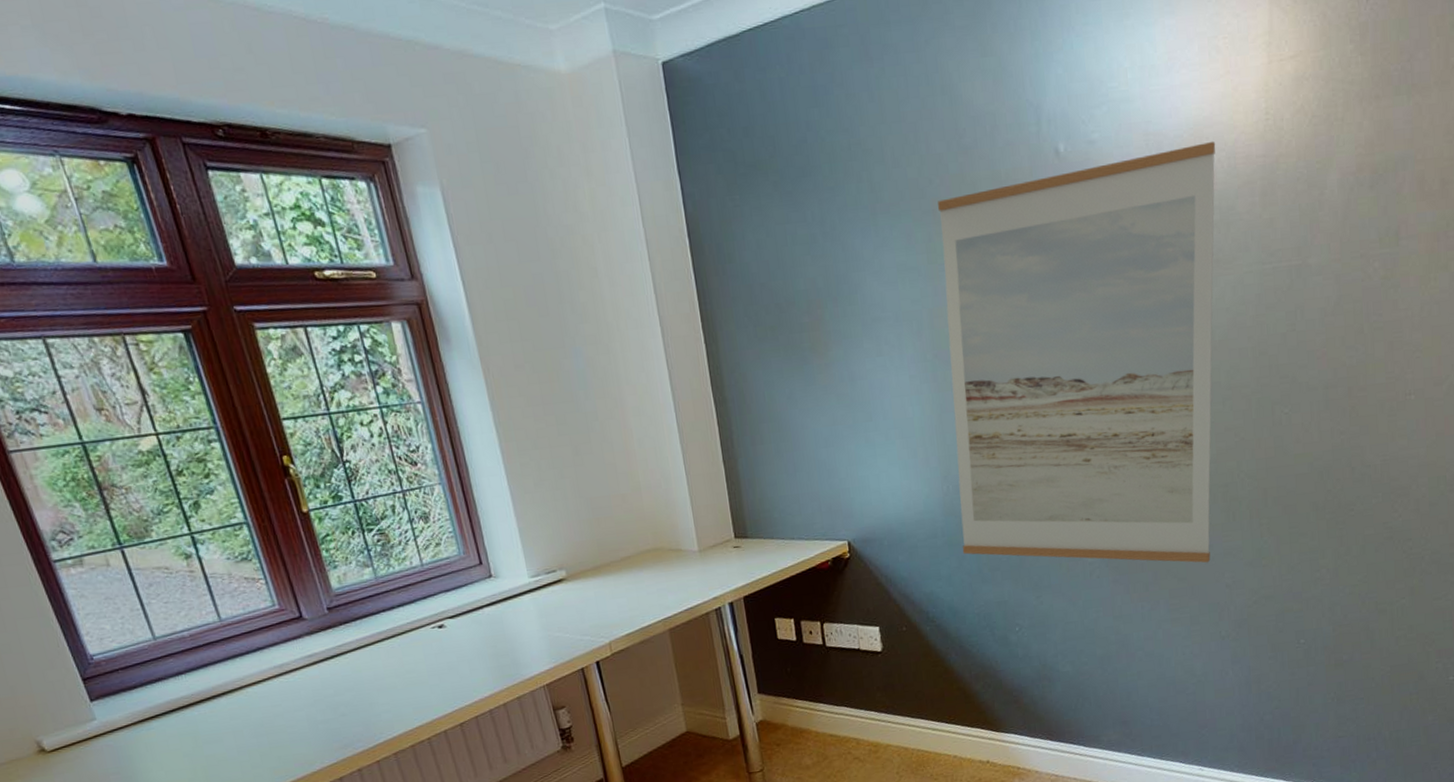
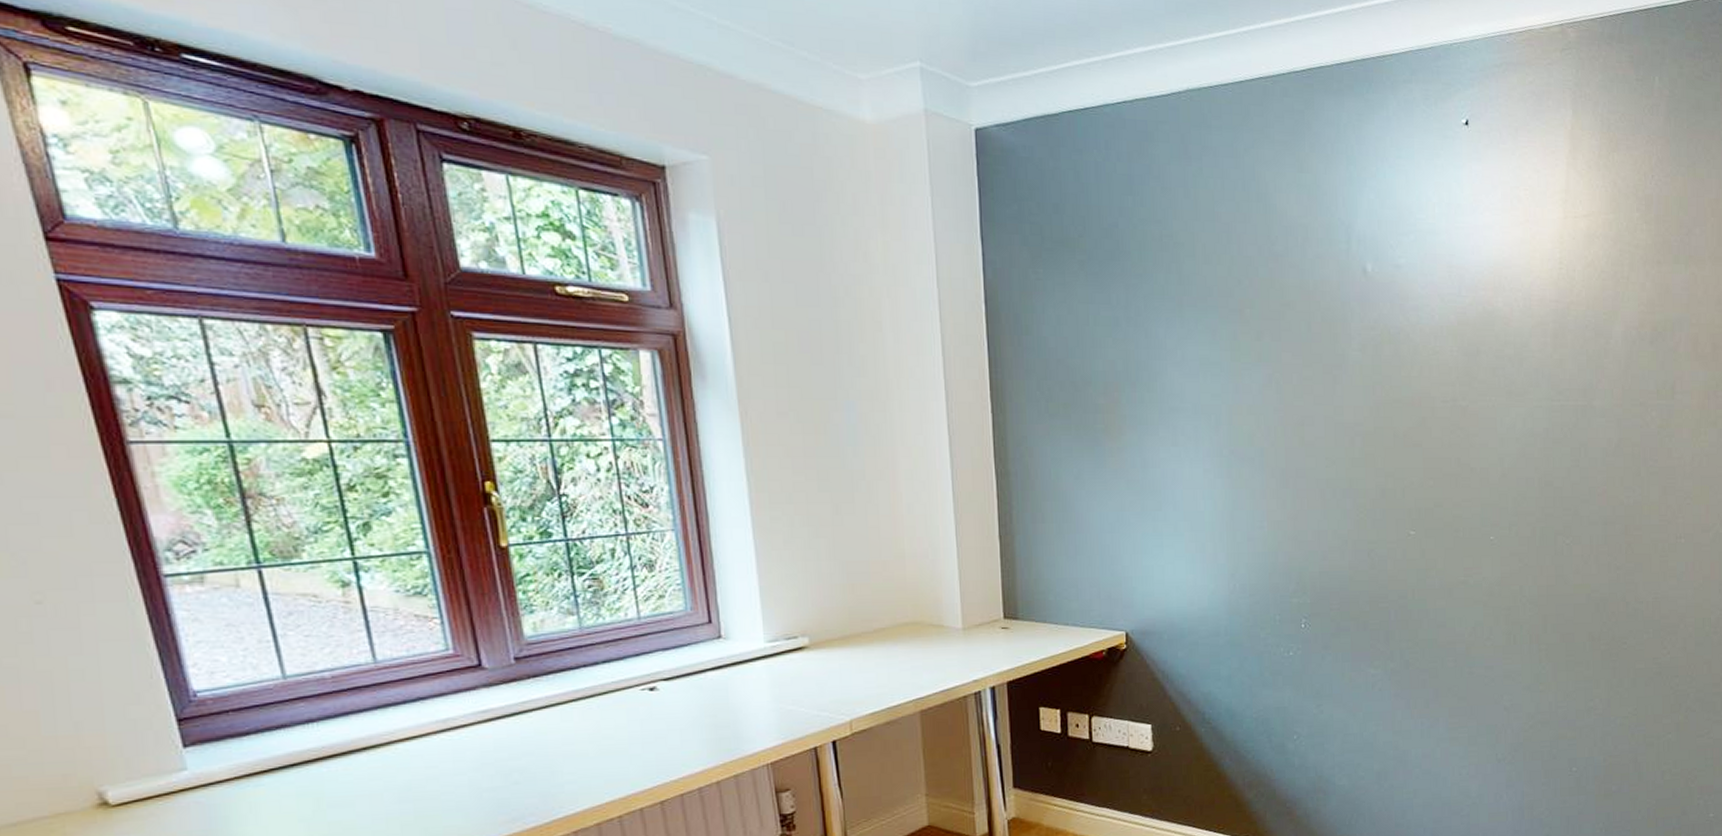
wall art: present [938,141,1216,563] -> none [1244,281,1513,684]

